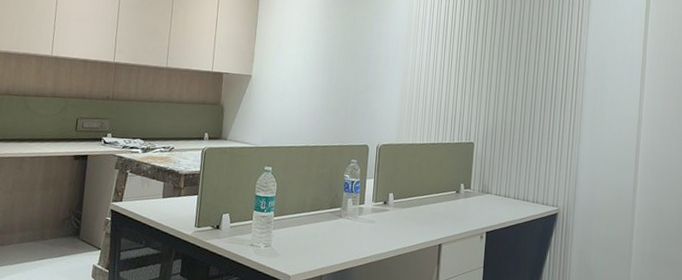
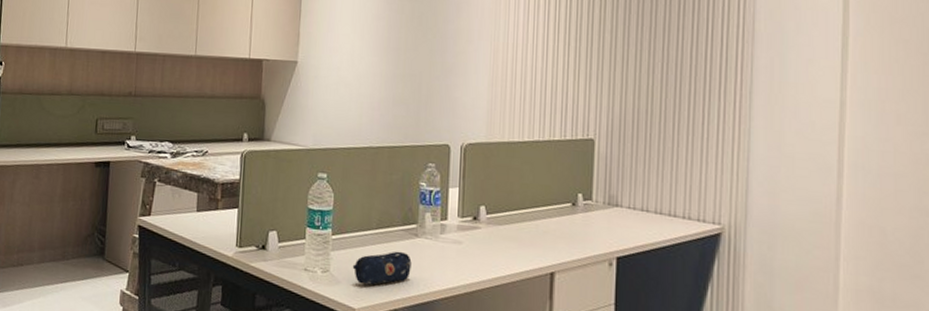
pencil case: none [289,229,336,256] -> present [352,251,412,285]

